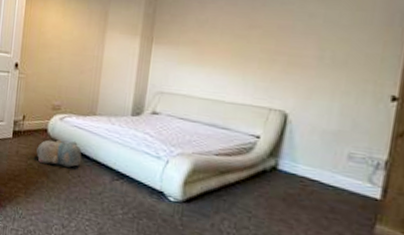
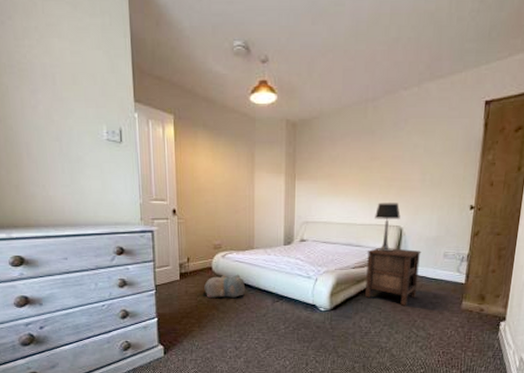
nightstand: none [230,133,314,215] -> present [365,247,422,306]
table lamp: none [250,79,286,142] -> present [375,202,401,252]

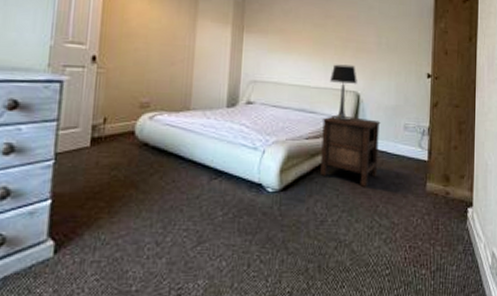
plush toy: present [204,274,246,298] -> none [122,141,176,172]

